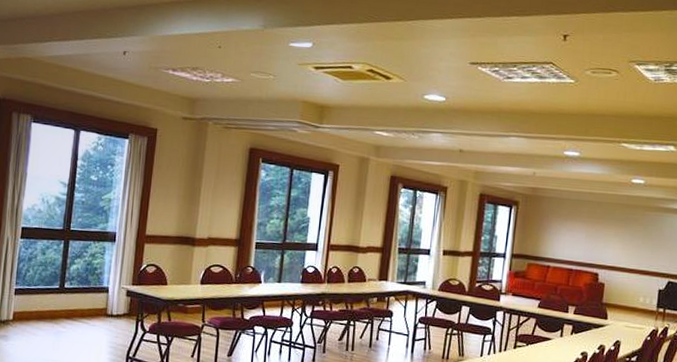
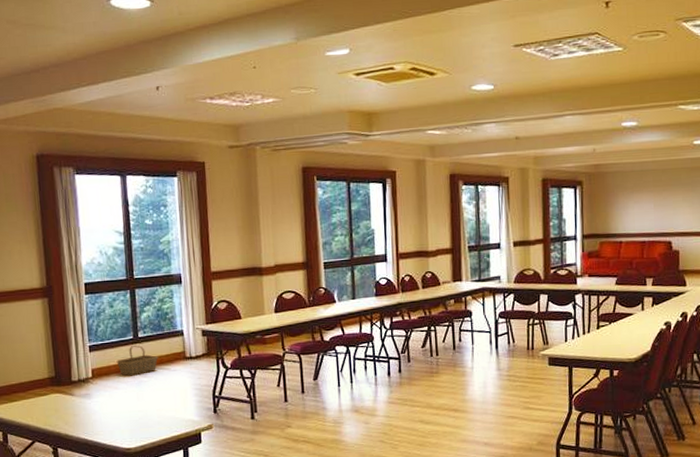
basket: none [38,295,81,325] -> present [116,345,159,376]

